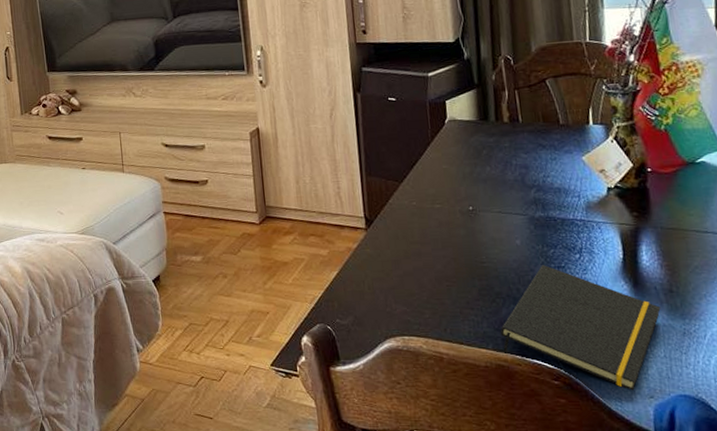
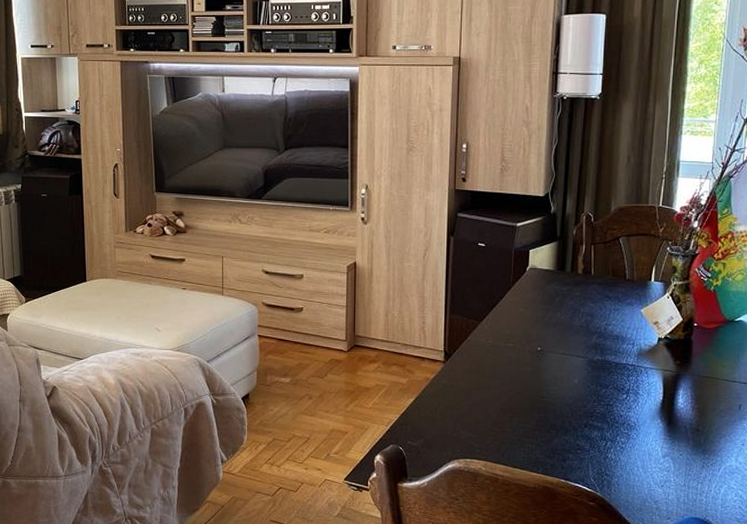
notepad: present [500,265,661,391] -> none [549,402,687,513]

